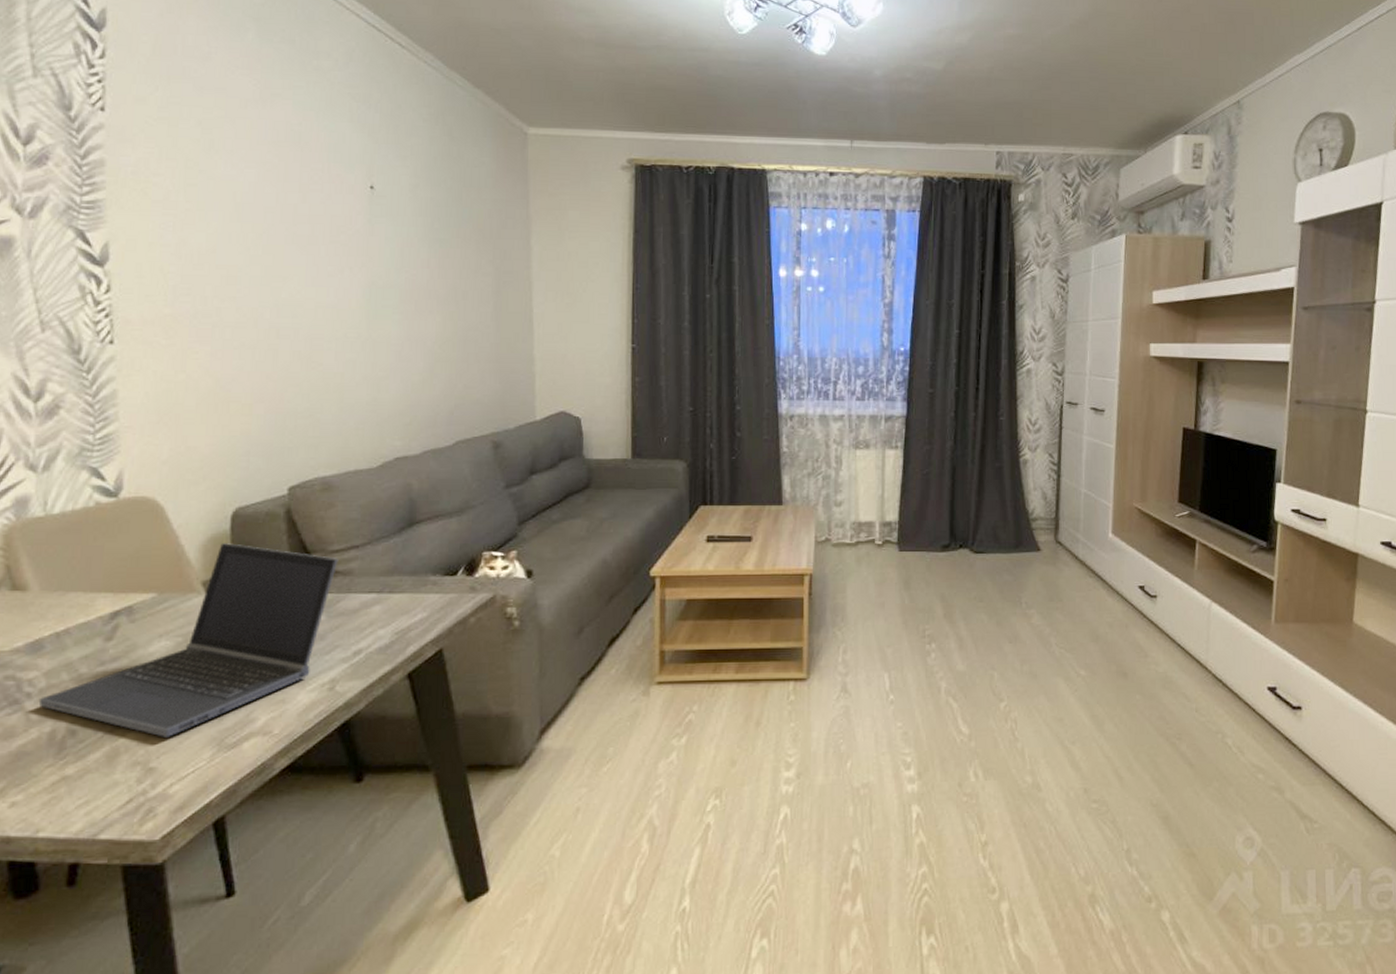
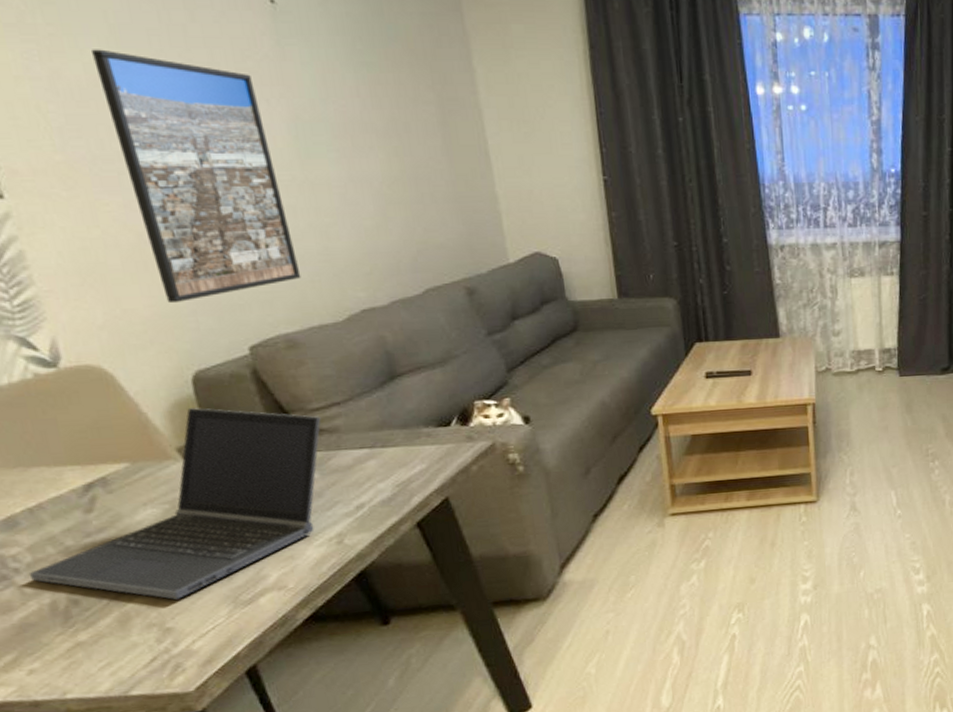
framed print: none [216,222,348,444] -> present [92,49,302,304]

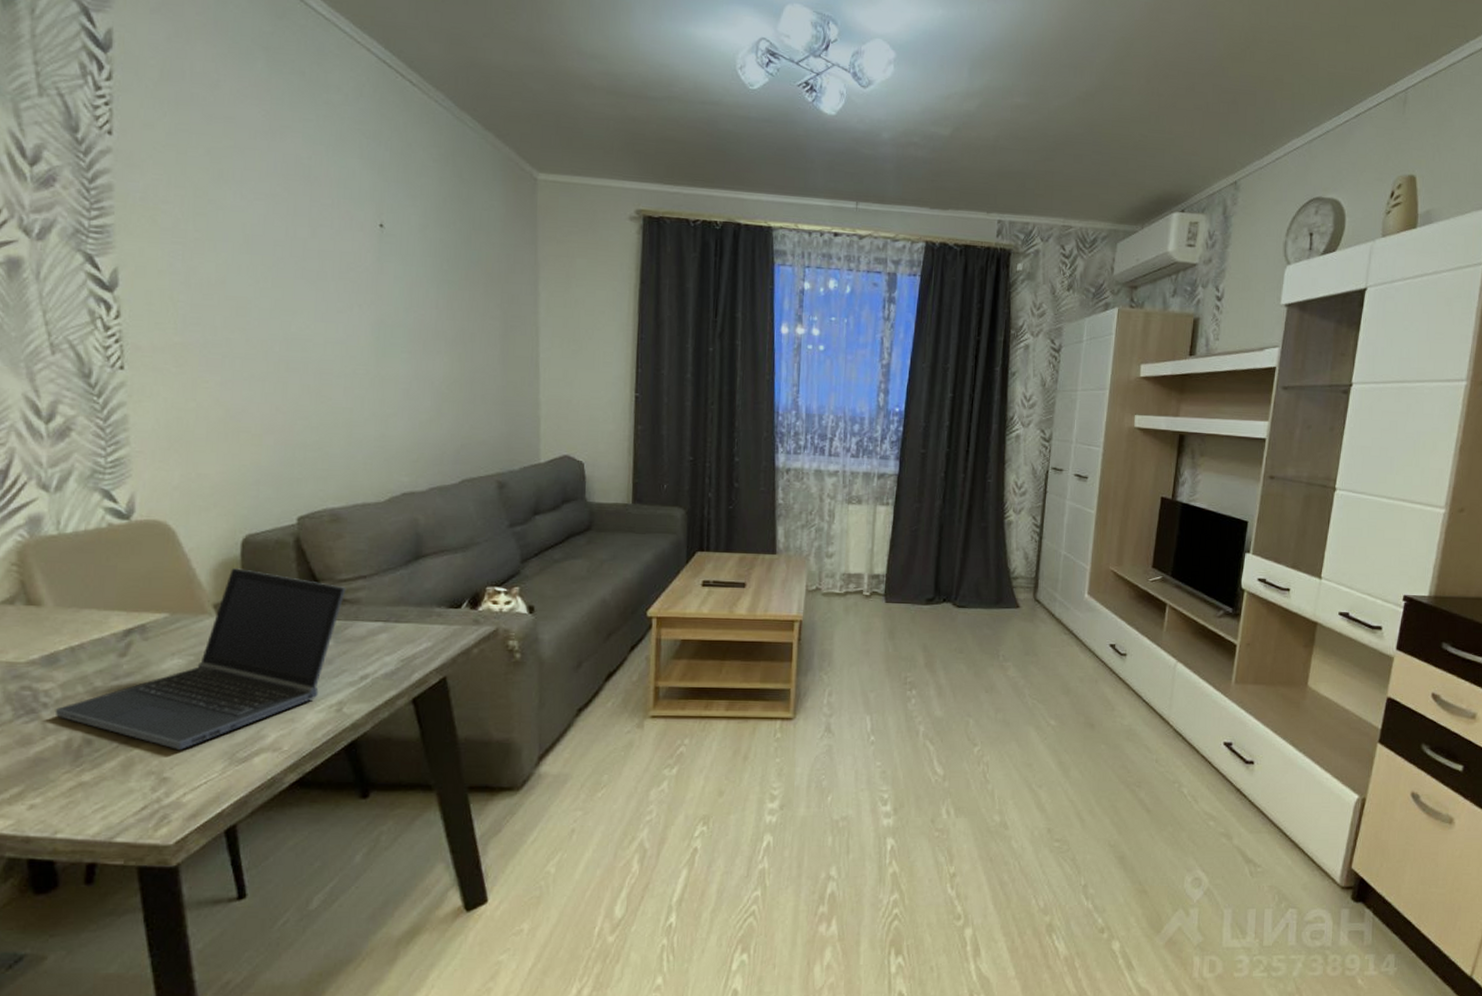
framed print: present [92,49,302,304] -> none [225,253,357,473]

